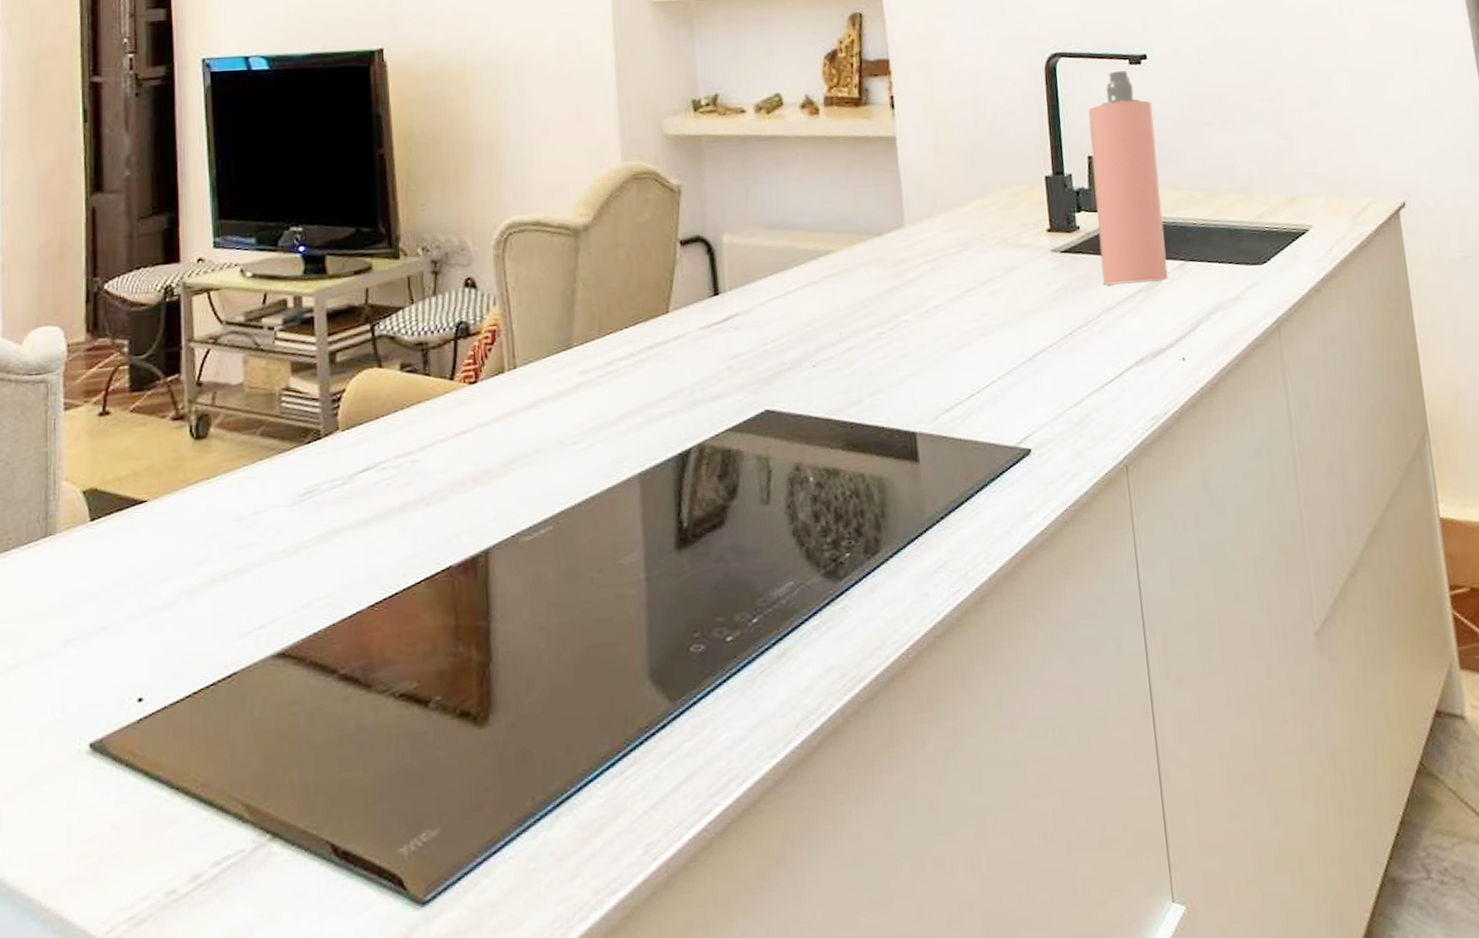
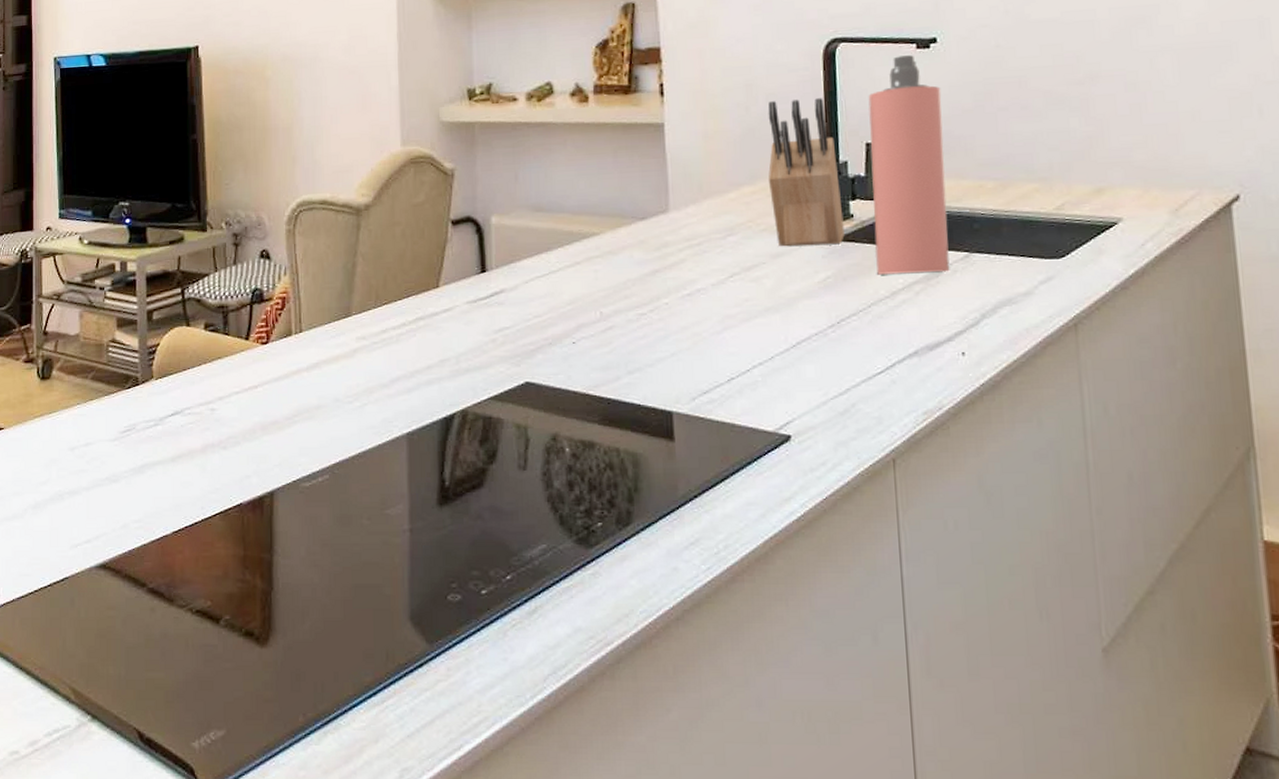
knife block: none [995,112,1072,260] -> present [768,98,845,247]

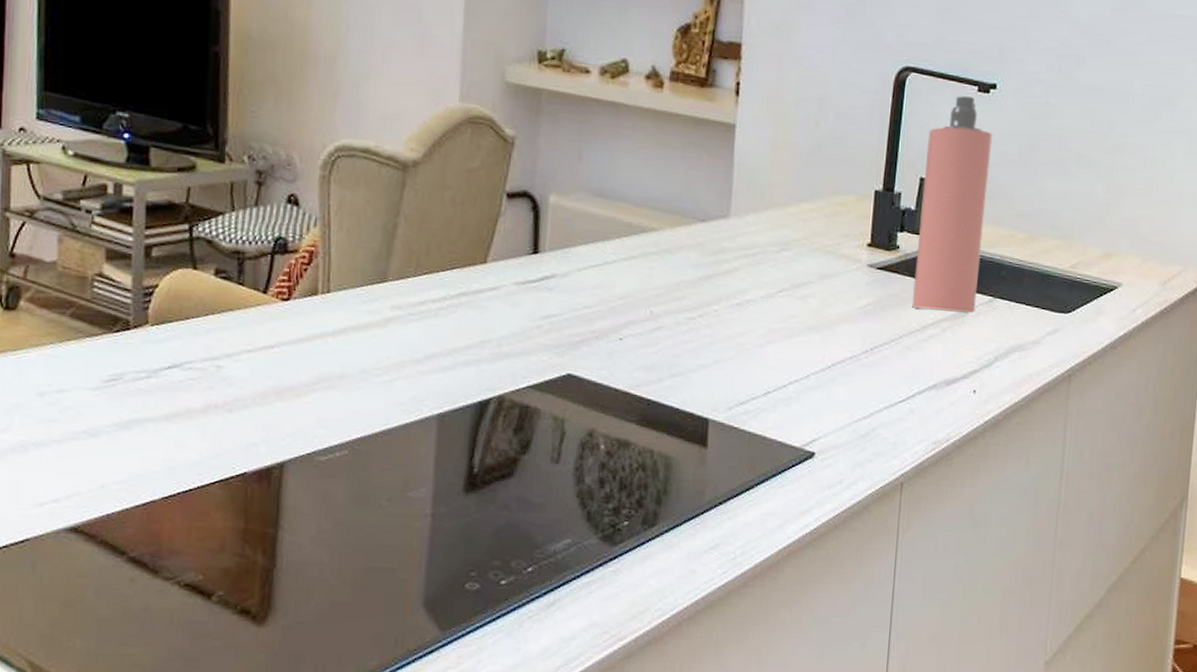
knife block: present [768,98,845,247] -> none [827,120,893,274]

